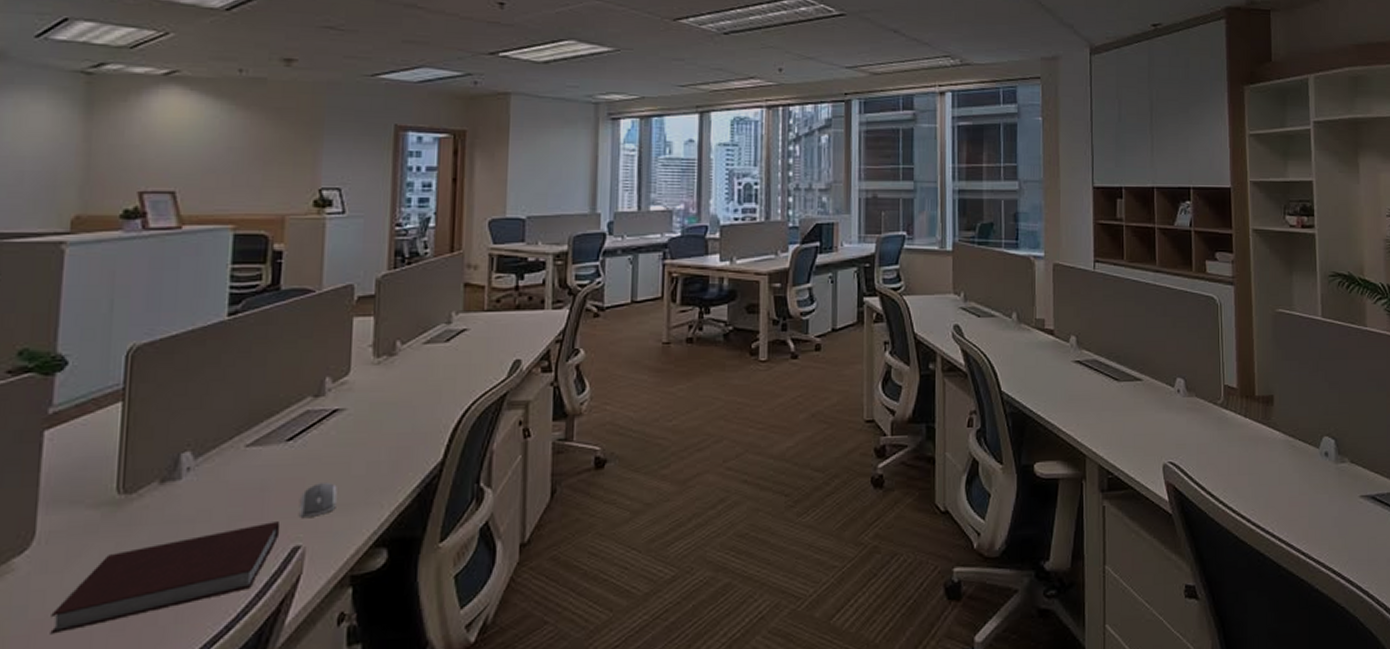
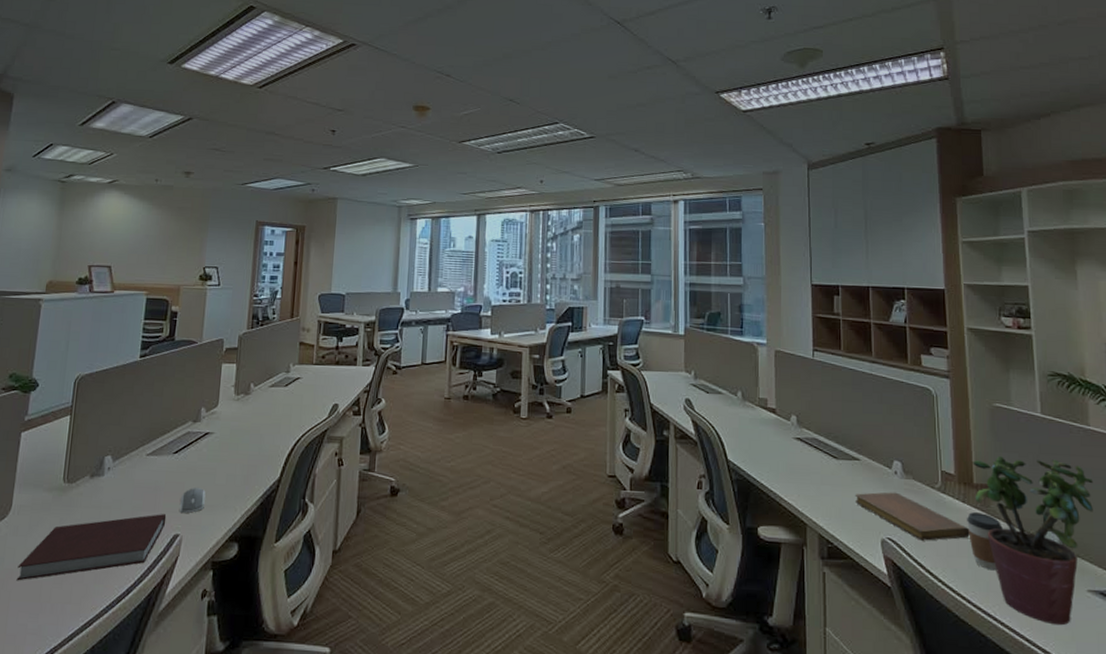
notebook: none [1136,412,1251,462] -> present [854,492,970,541]
coffee cup: none [1247,426,1282,485] -> present [966,512,1003,570]
potted plant: none [1255,364,1369,535] -> present [973,456,1093,626]

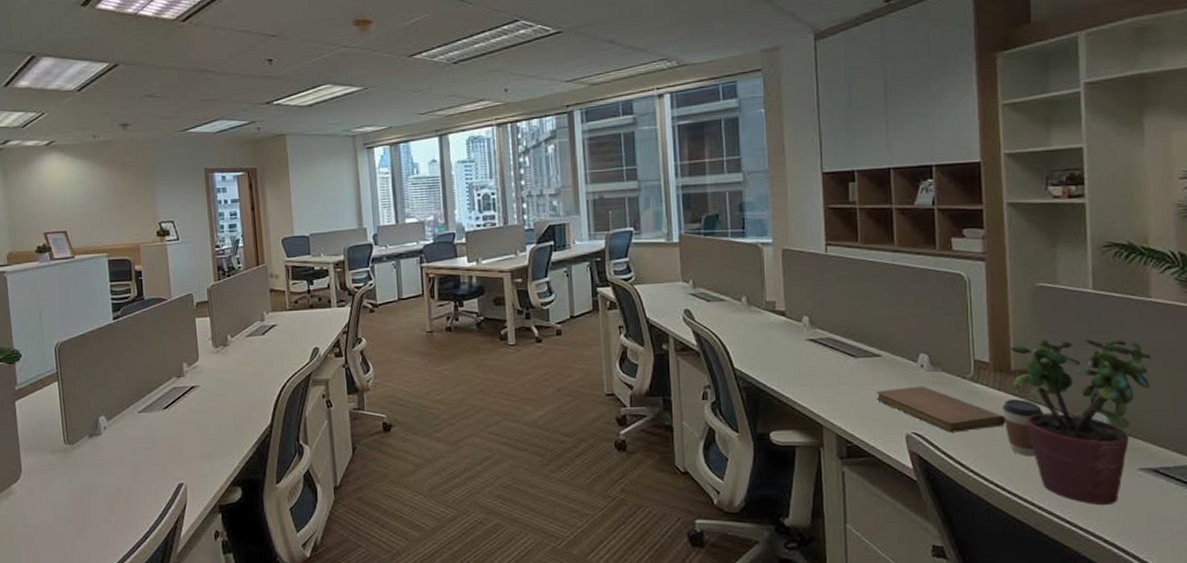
notebook: present [16,514,167,581] -> none [39,466,169,535]
computer mouse: present [180,488,206,513] -> none [178,439,203,463]

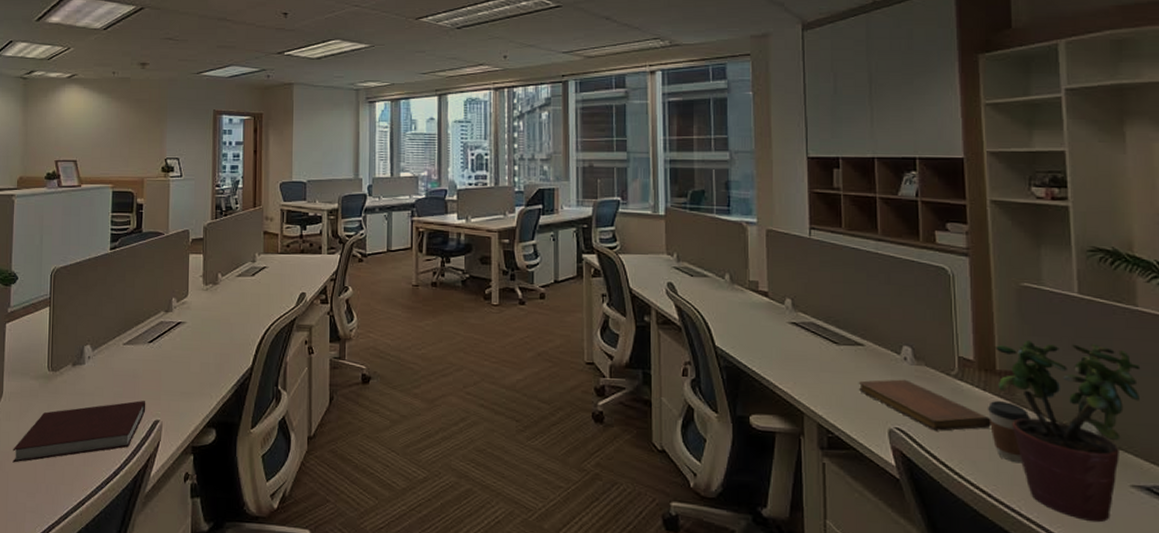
notebook: none [39,466,169,535] -> present [12,400,146,463]

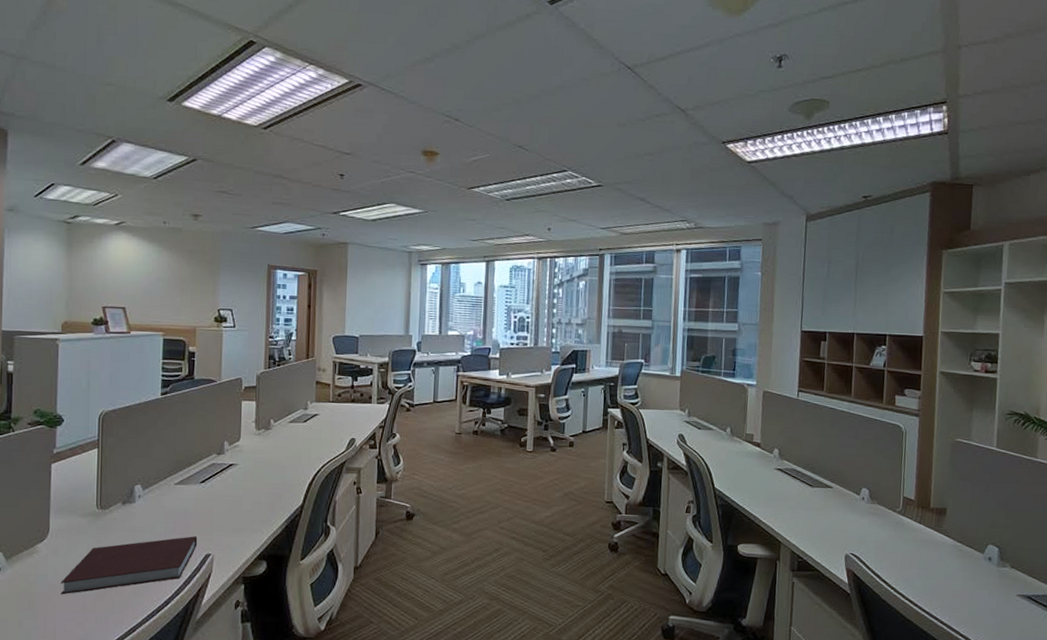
notebook: present [858,379,991,432] -> none [825,515,923,556]
coffee cup: present [987,401,1030,462] -> none [920,532,951,579]
potted plant: present [995,341,1141,523] -> none [931,484,1034,623]

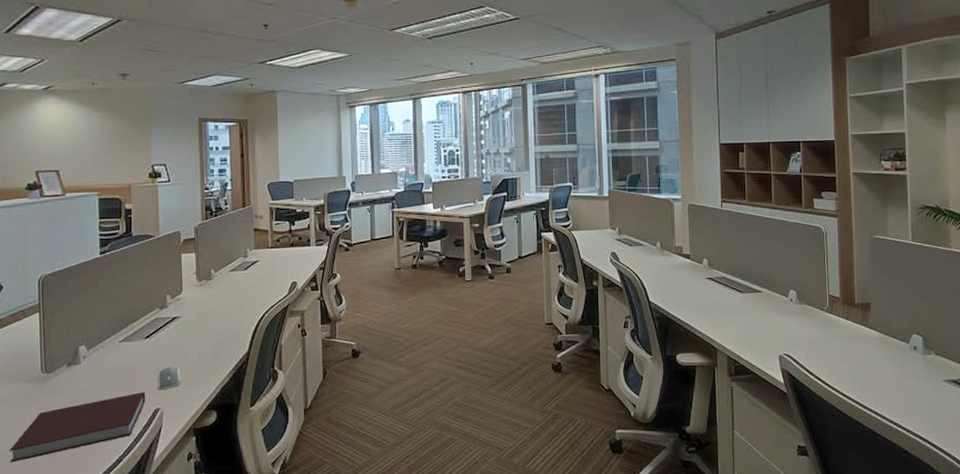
computer mouse: none [210,513,233,535] -> present [157,367,181,389]

